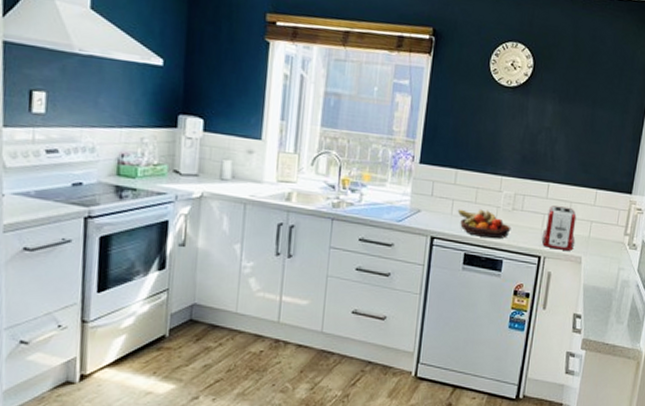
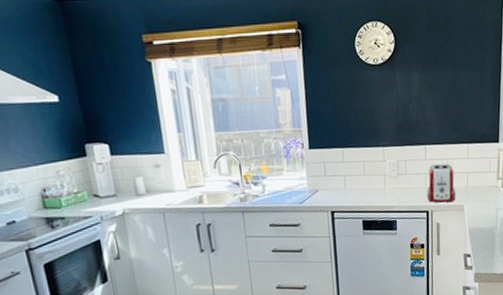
fruit bowl: present [457,209,511,239] -> none [350,179,399,204]

